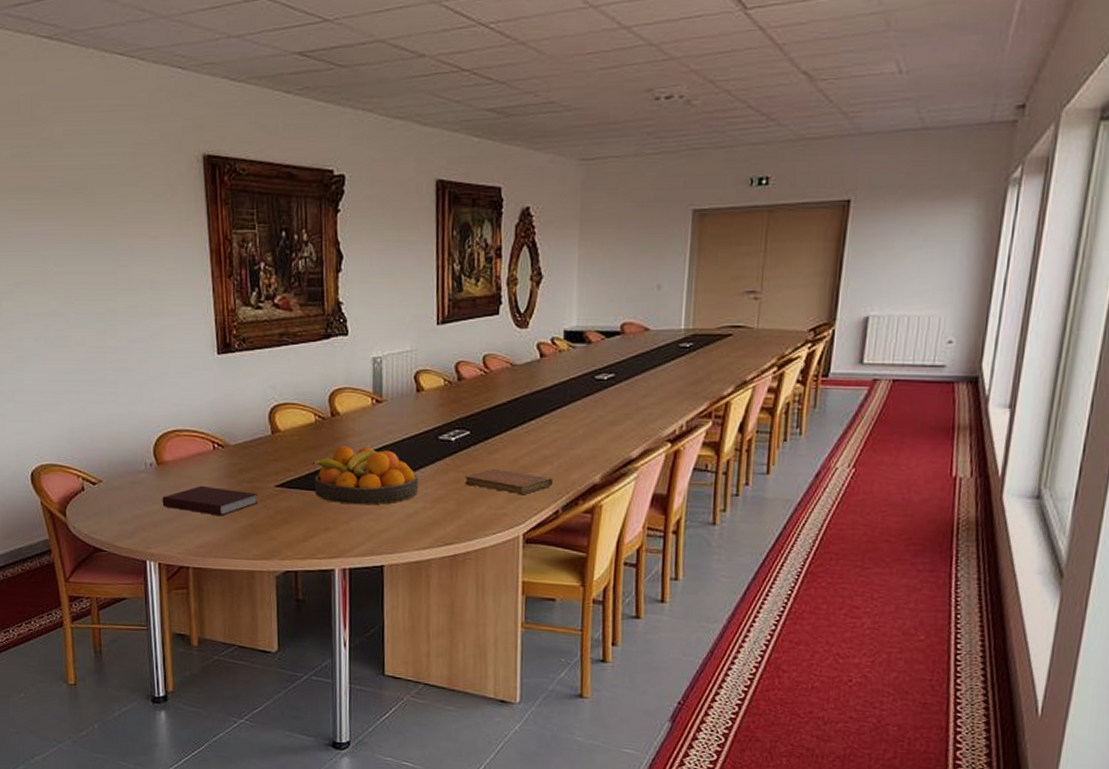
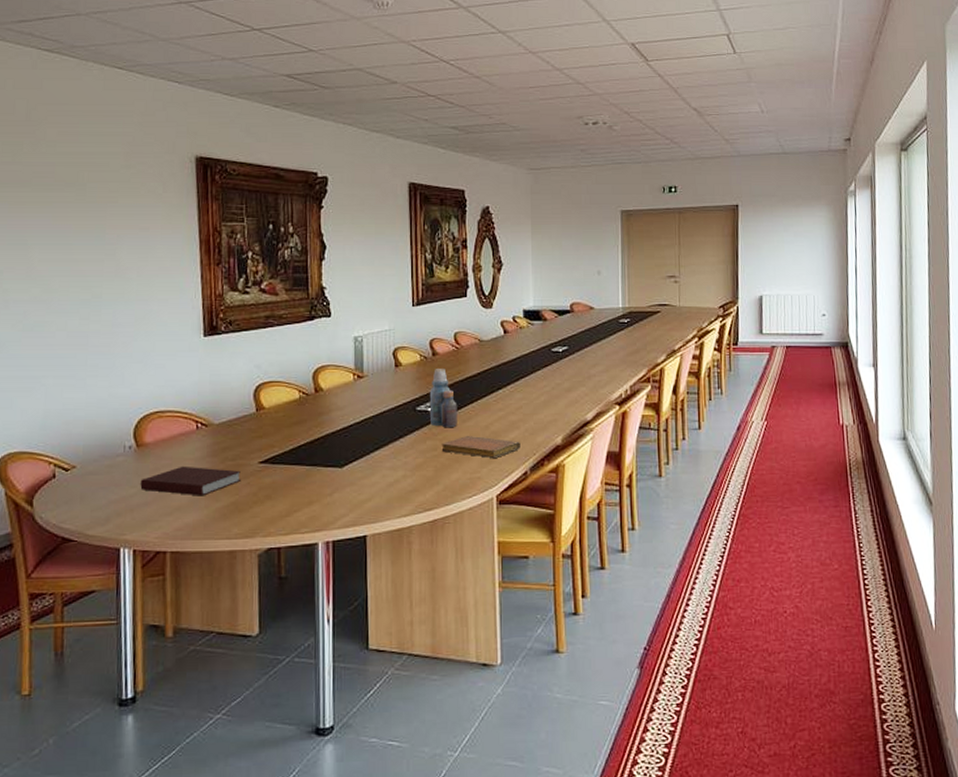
fruit bowl: present [312,446,419,505] -> none [296,420,399,477]
bottle: none [453,395,484,460] -> present [429,369,457,428]

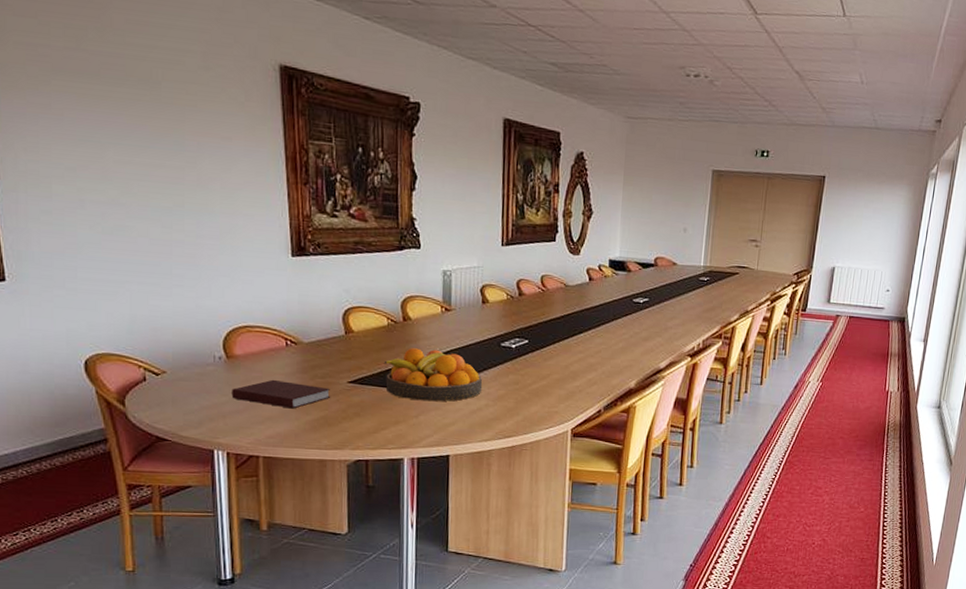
fruit bowl: none [296,420,399,477] -> present [384,348,483,402]
bottle: present [429,369,457,428] -> none [513,308,540,365]
notebook: present [441,436,520,459] -> none [523,373,597,396]

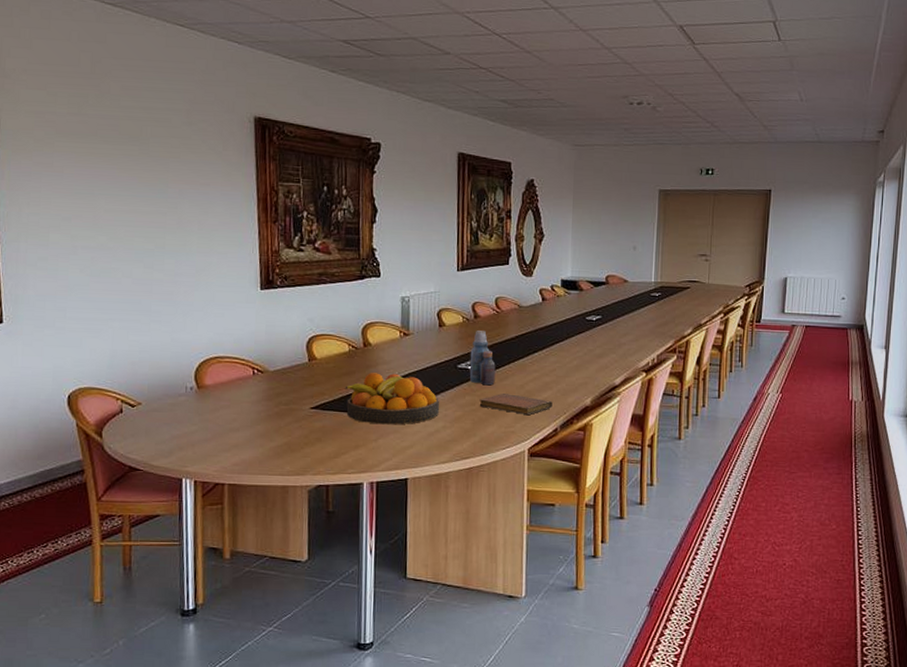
notebook: present [231,379,331,409] -> none [201,407,294,436]
bottle: none [513,308,540,365] -> present [470,330,496,386]
notebook: none [523,373,597,396] -> present [479,393,552,416]

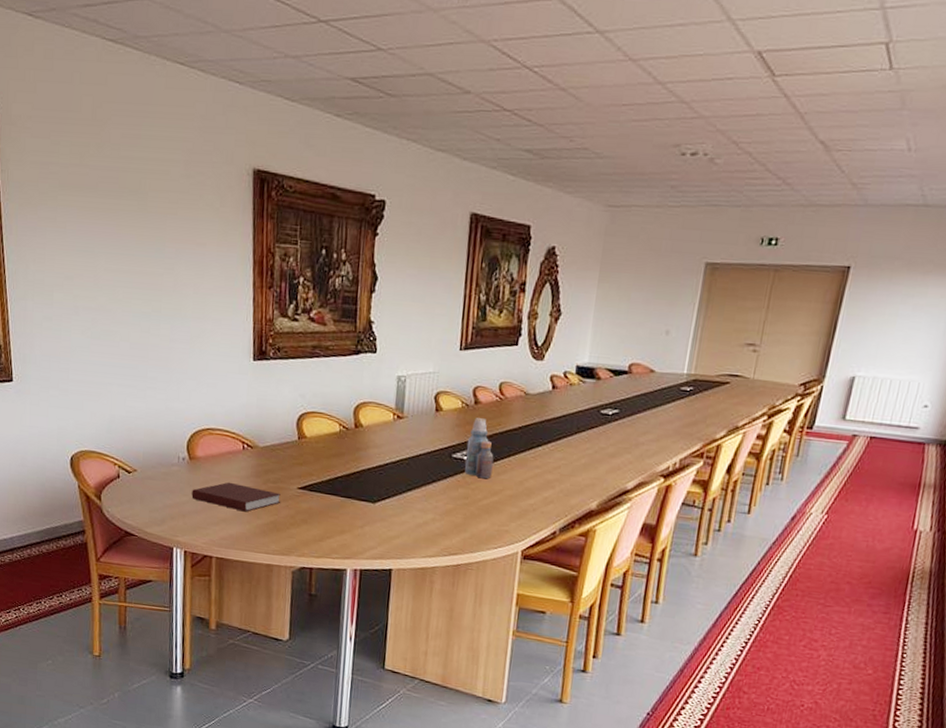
notebook: none [201,407,294,436] -> present [191,482,281,512]
fruit bowl: present [345,373,440,425] -> none [333,456,431,513]
notebook: present [479,393,552,416] -> none [472,489,553,515]

